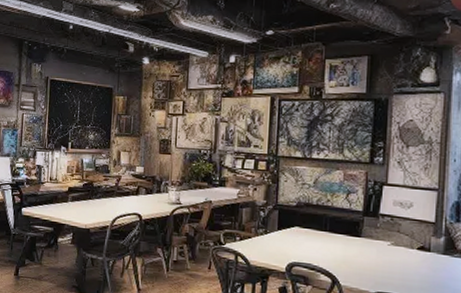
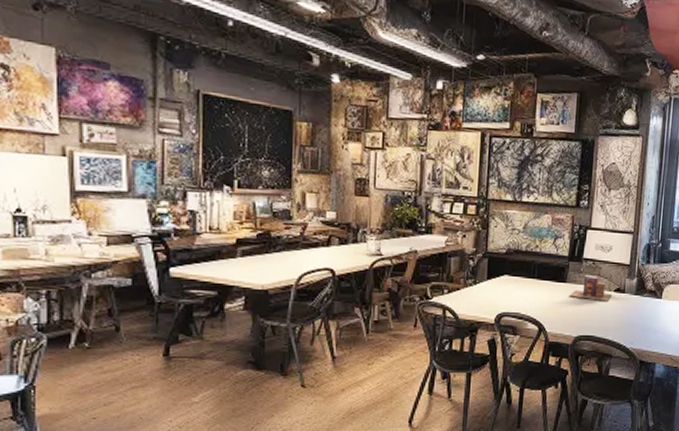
books: none [364,230,414,259] -> present [568,274,612,301]

